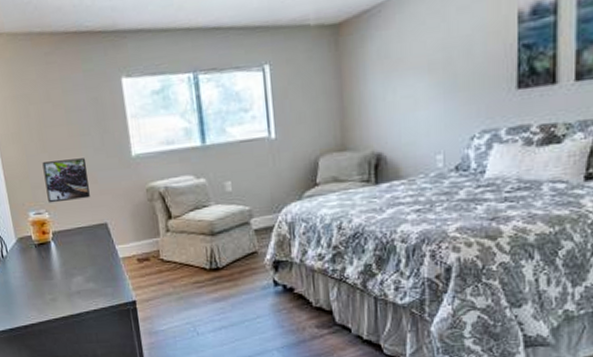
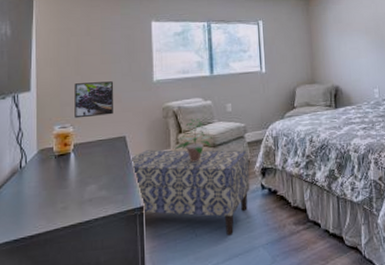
bench: none [116,238,260,336] -> present [131,149,250,236]
potted plant: none [164,201,211,253] -> present [174,118,213,162]

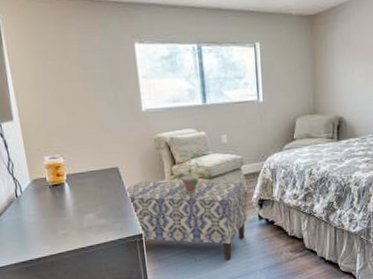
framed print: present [74,81,114,119] -> none [58,110,103,149]

